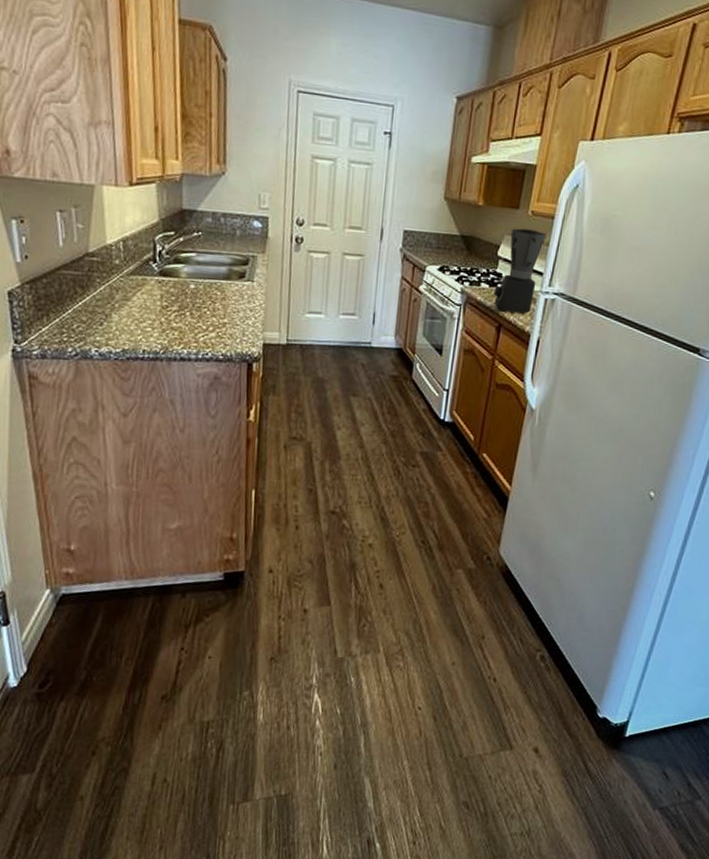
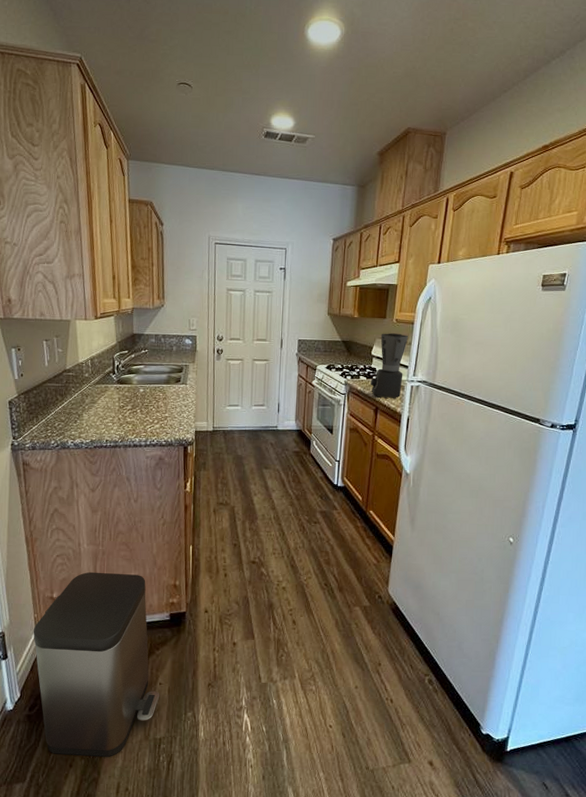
pedal bin: none [43,518,209,743] -> present [33,571,160,757]

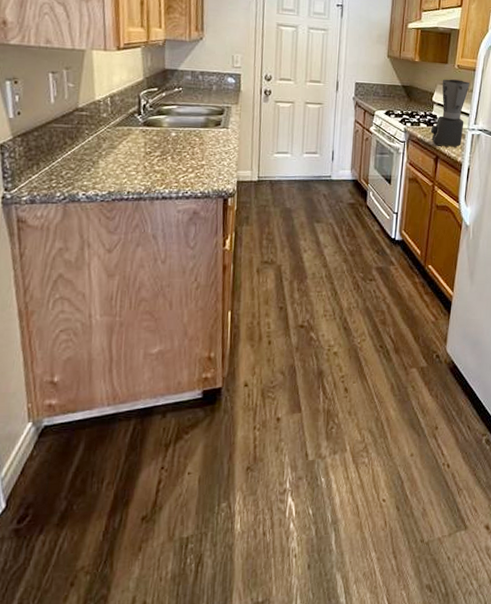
pedal bin: present [33,571,160,757] -> none [25,347,188,573]

